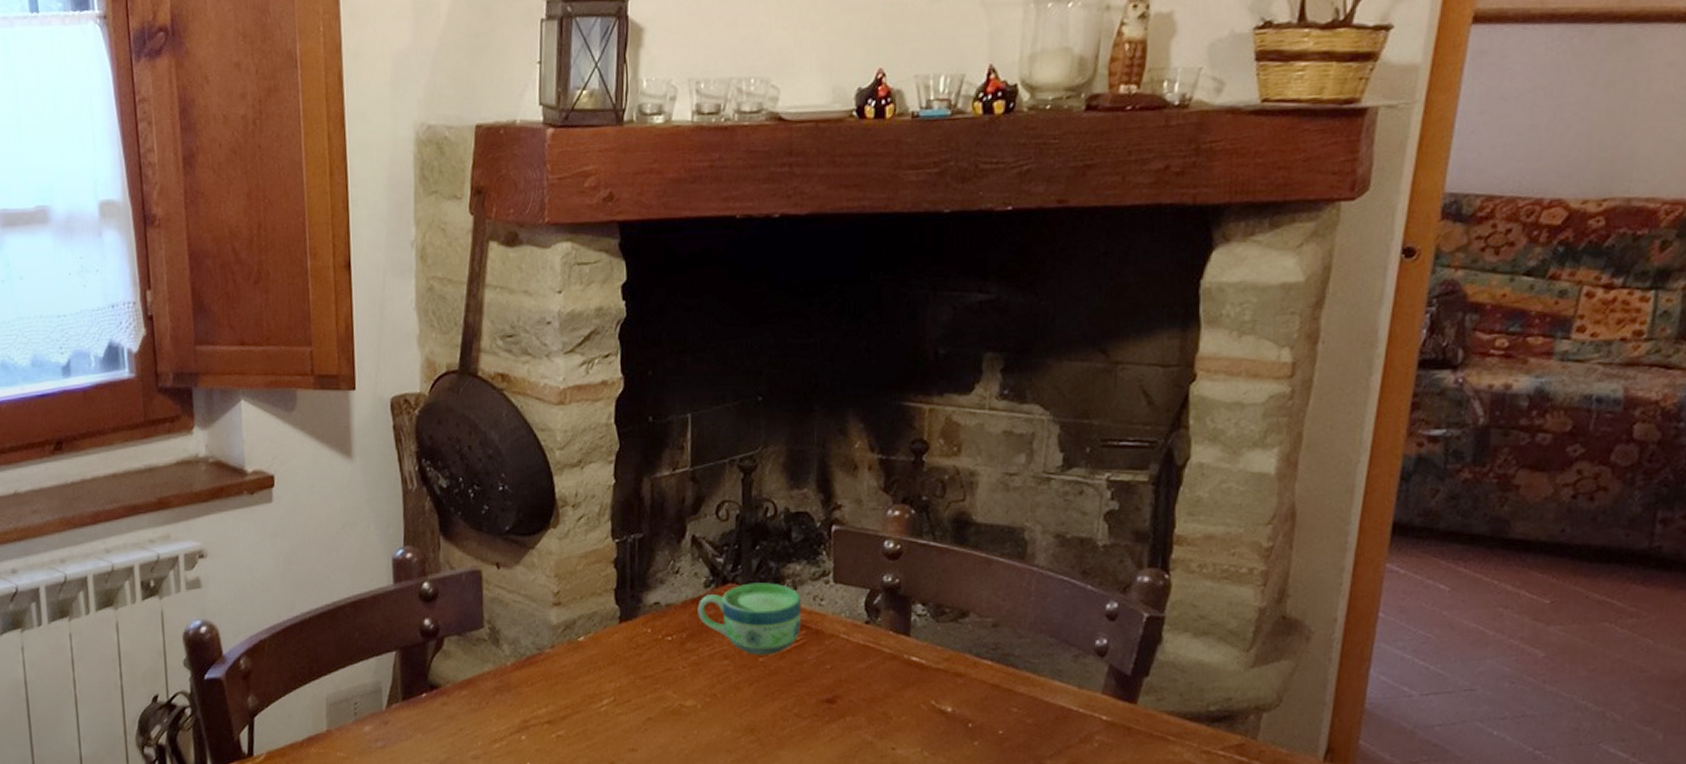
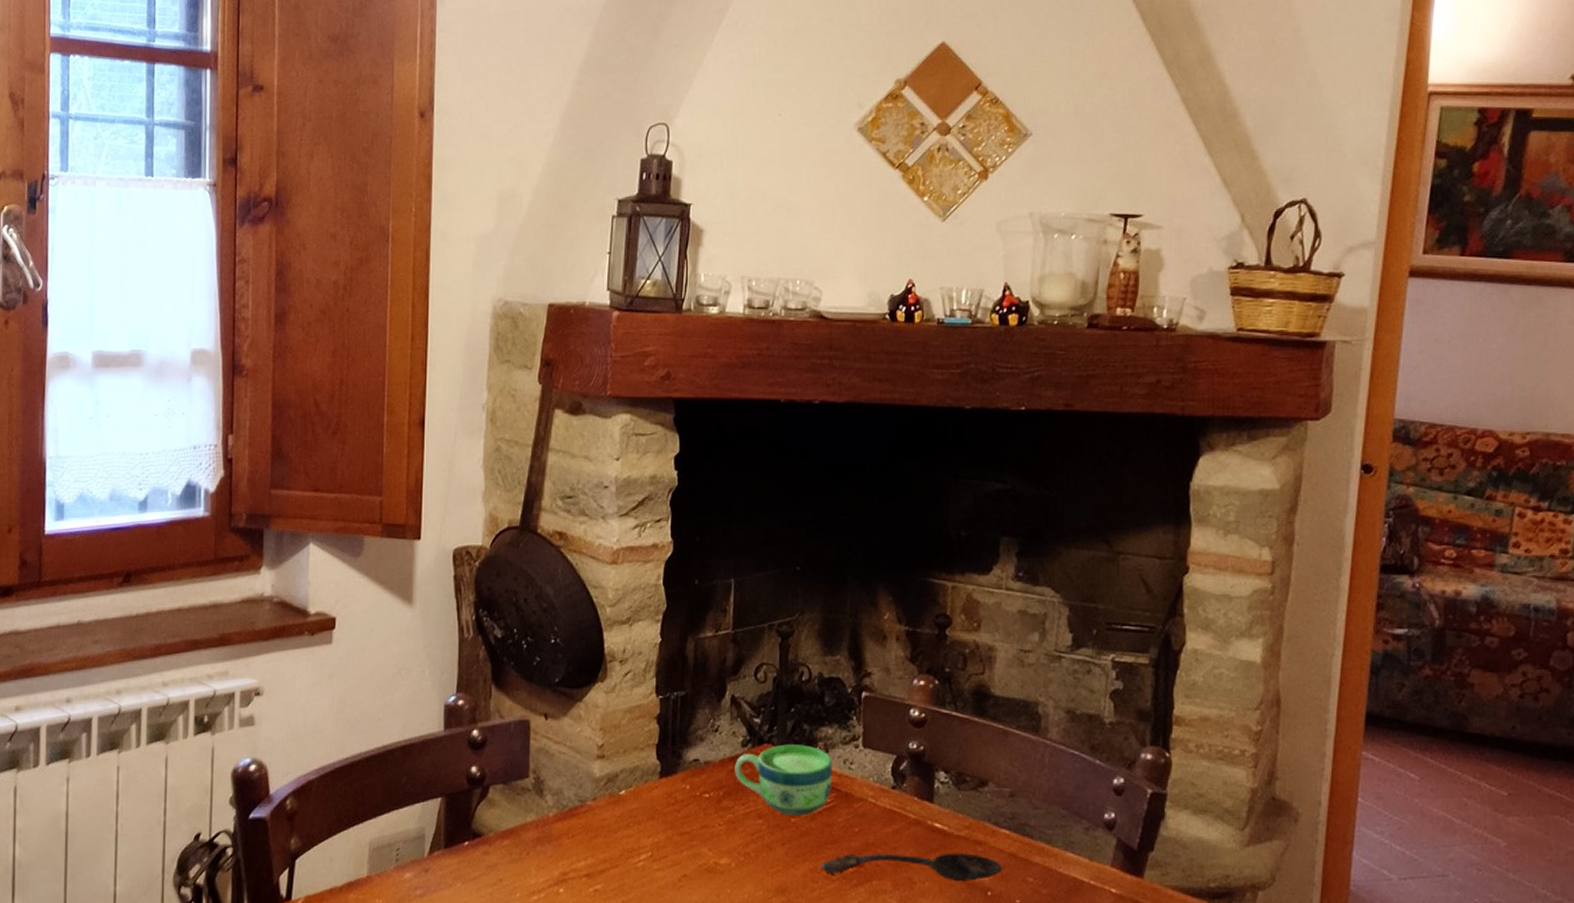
spoon: none [792,686,985,715] -> present [822,852,1003,882]

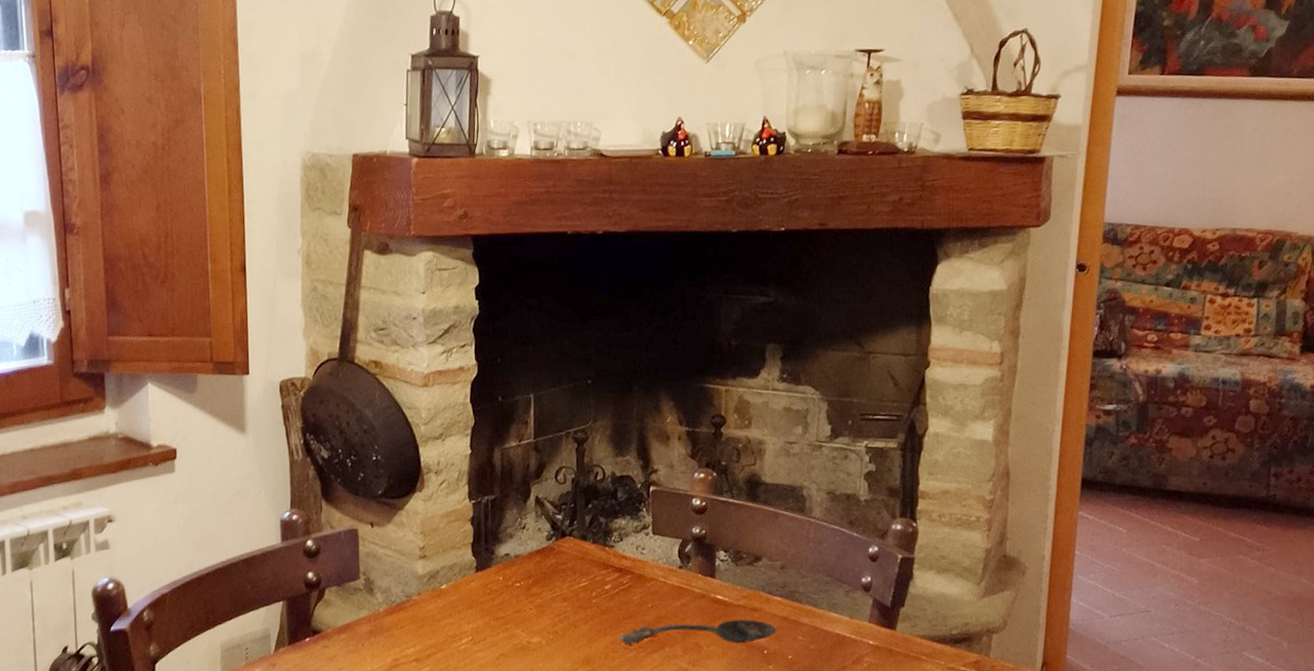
cup: present [734,744,833,816] -> none [541,535,627,597]

